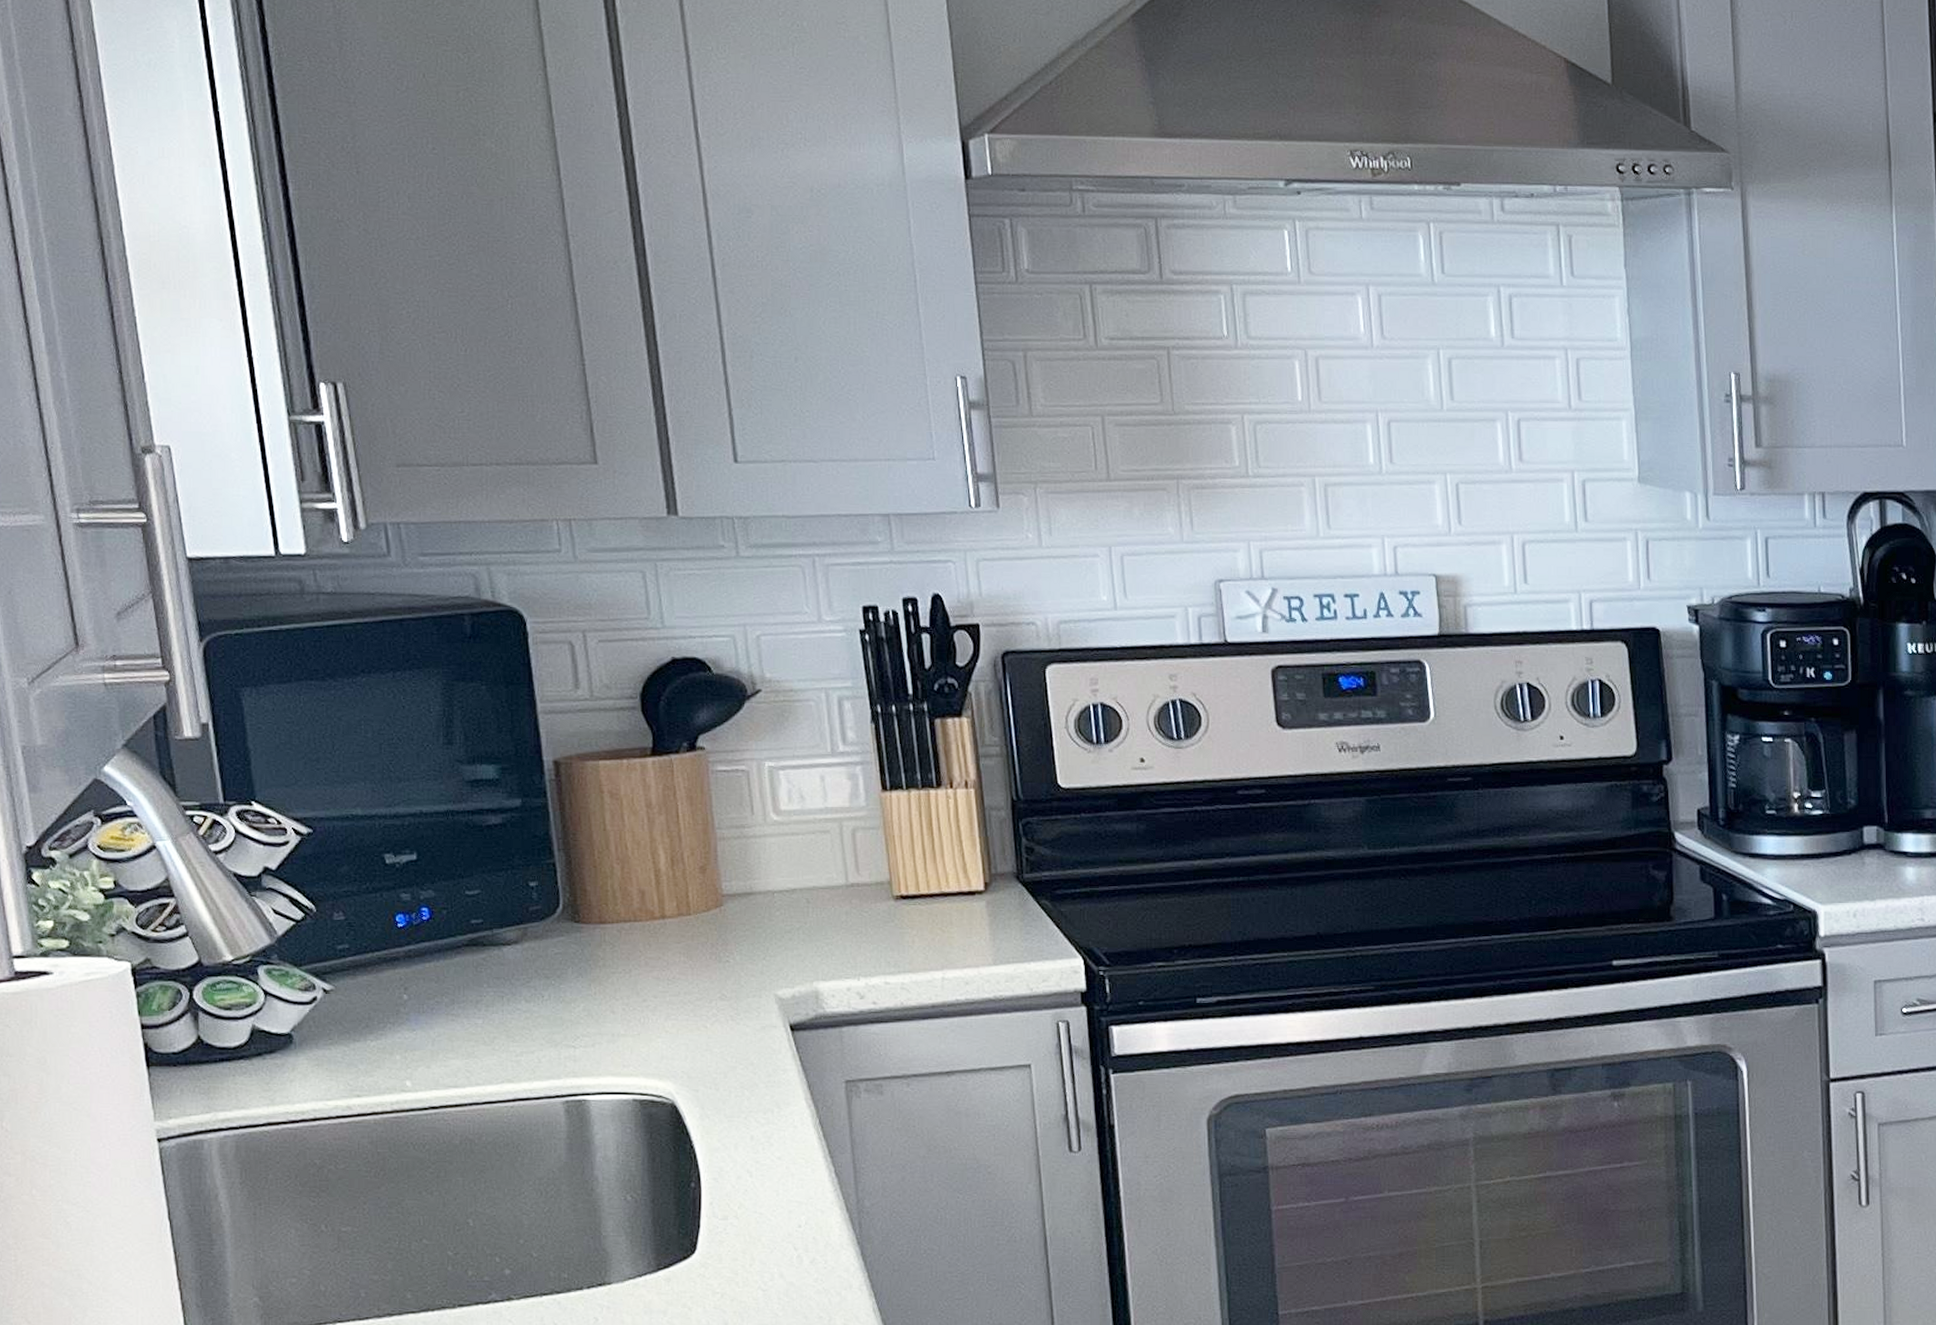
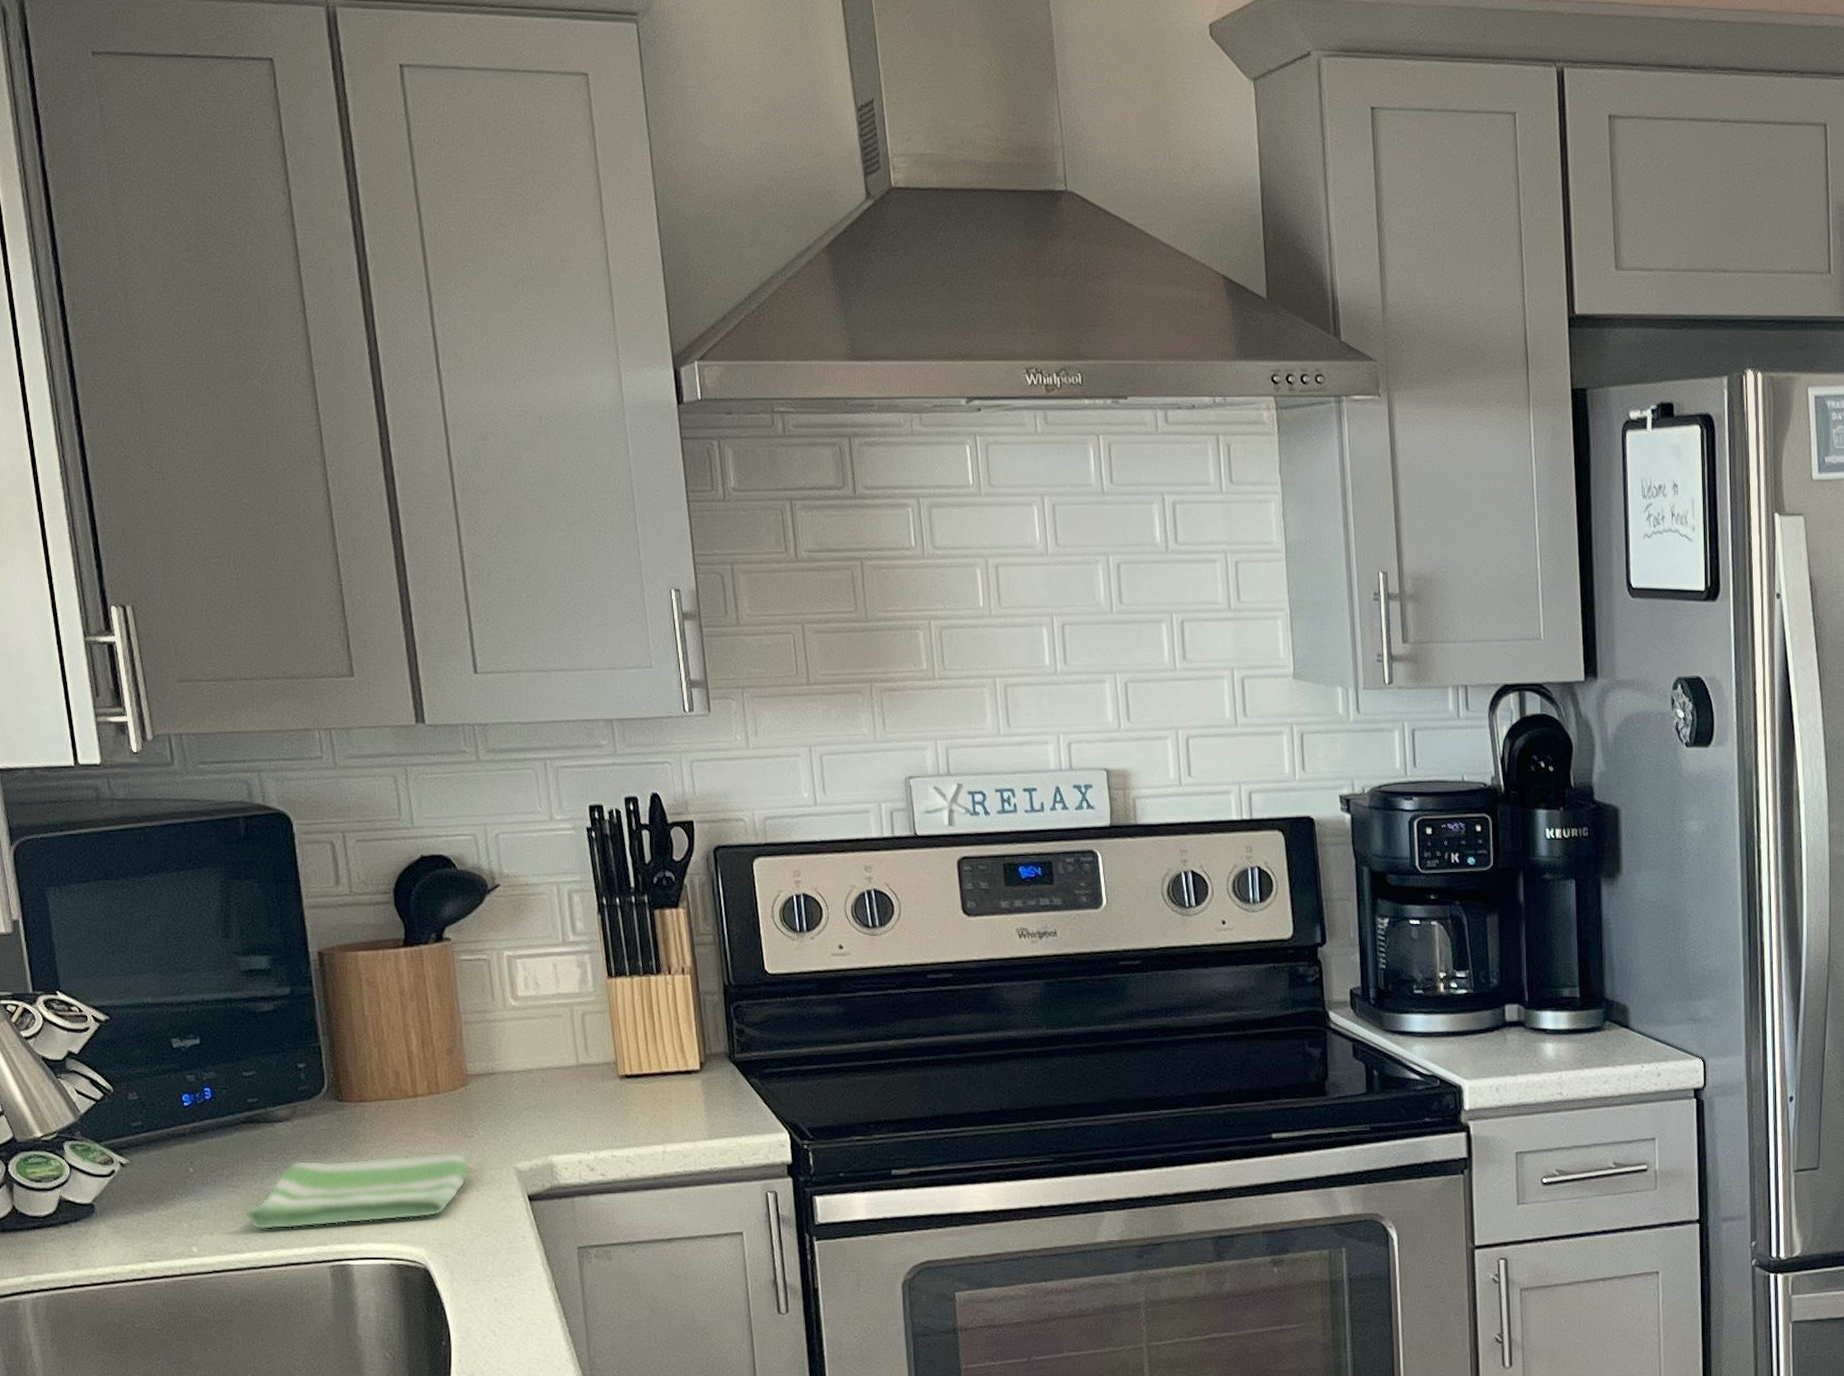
dish towel: none [461,976,724,1063] -> present [240,1150,470,1231]

